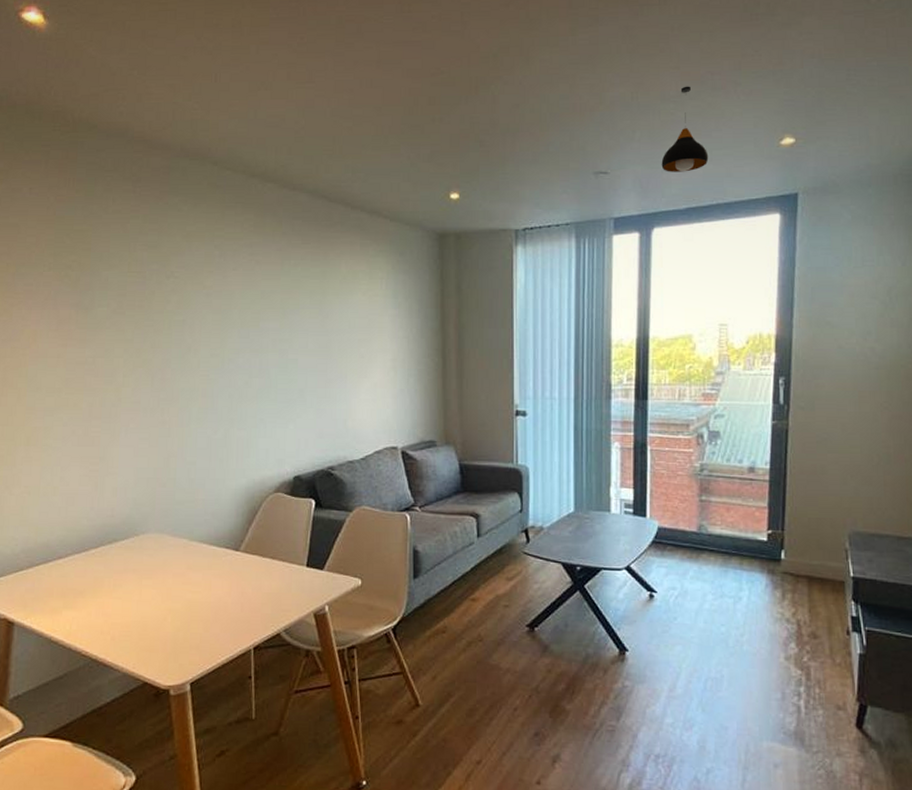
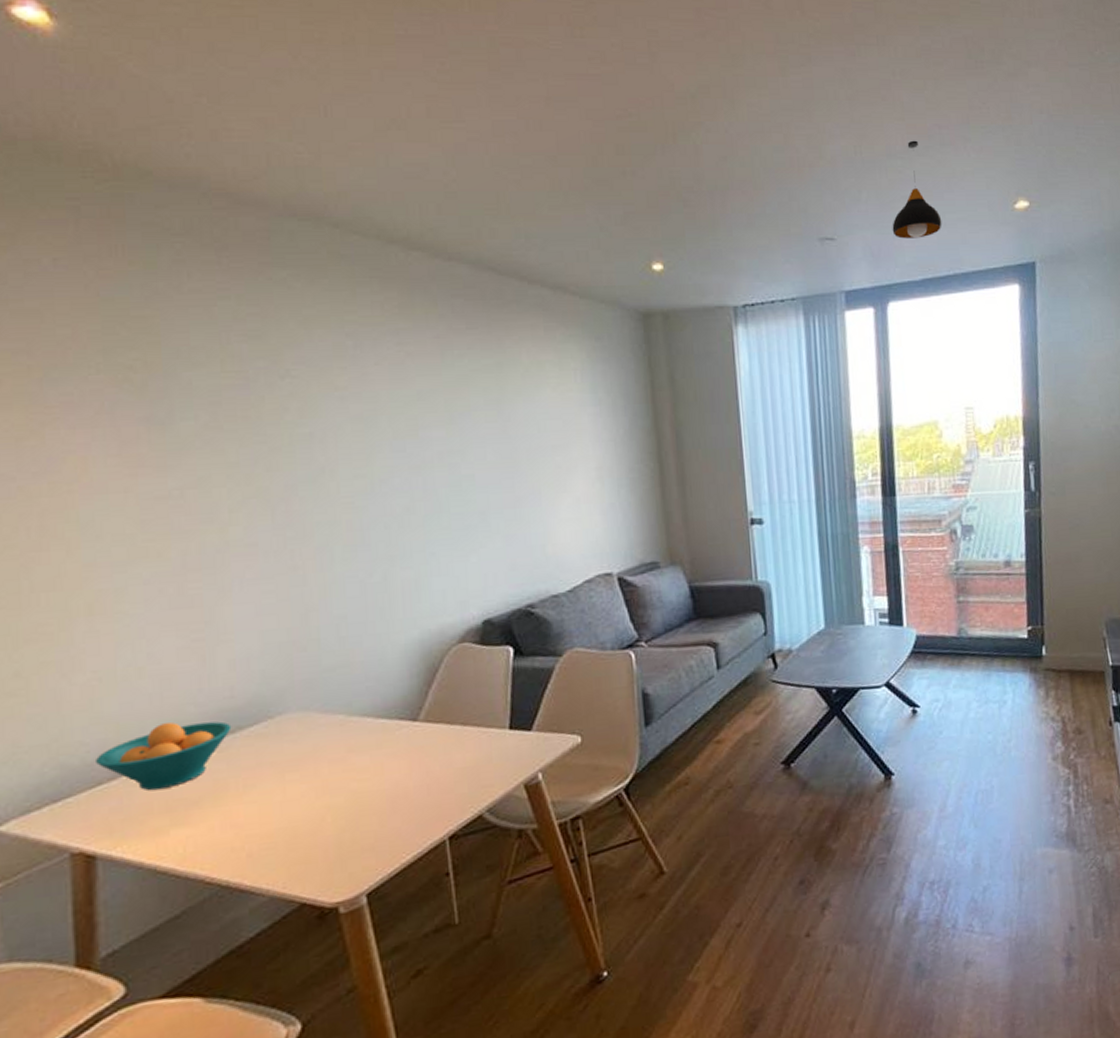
fruit bowl: none [20,530,110,580] -> present [94,721,232,791]

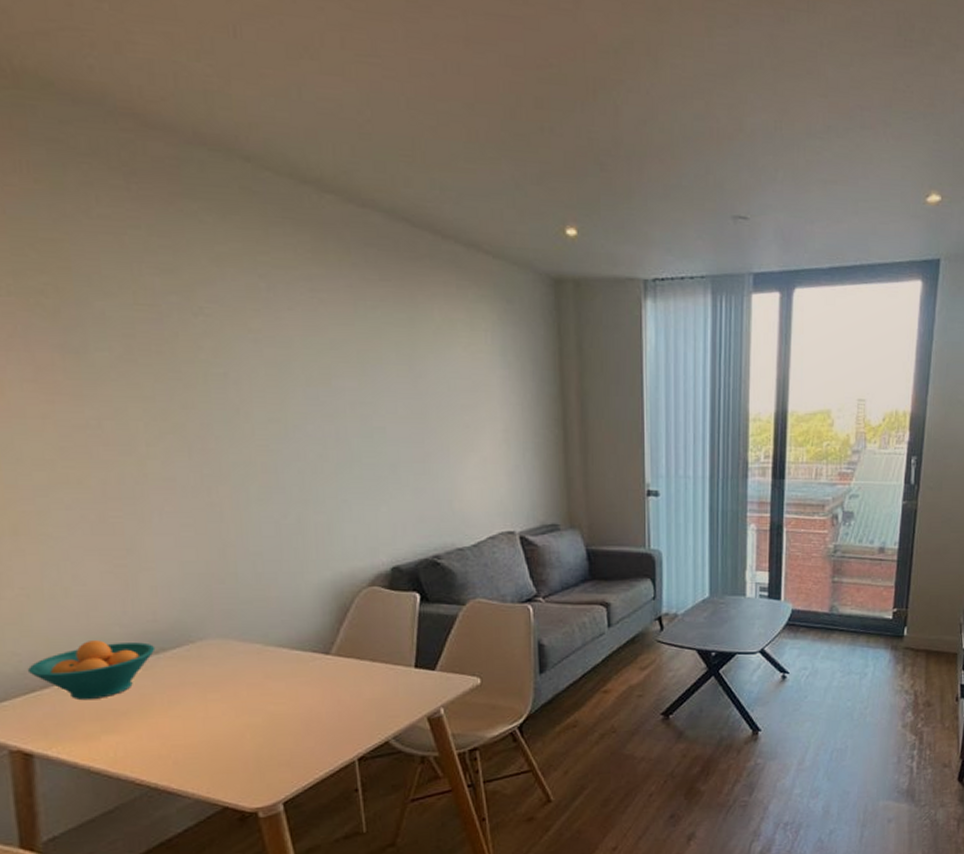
pendant light: present [892,140,942,239] -> none [805,120,854,225]

